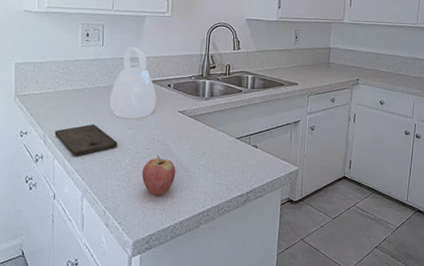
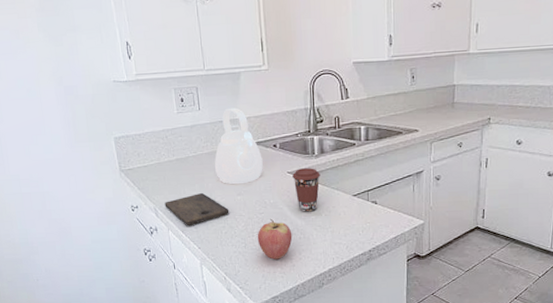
coffee cup: none [182,109,208,151] -> present [292,168,320,212]

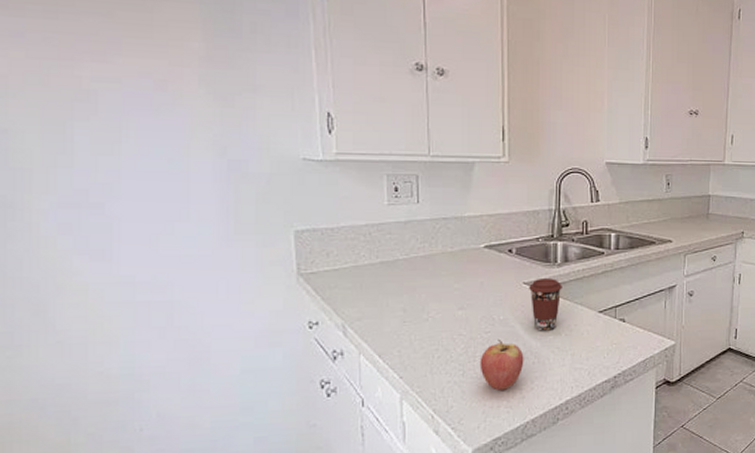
cutting board: present [164,192,229,226] -> none [358,305,446,349]
kettle: present [215,107,263,185] -> none [432,203,494,296]

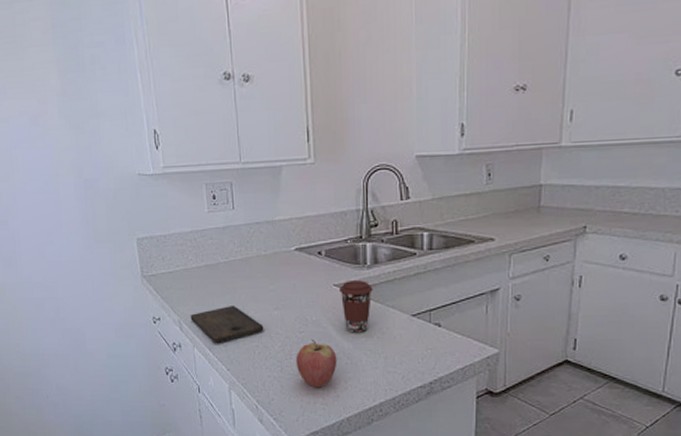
cutting board: none [358,305,446,349] -> present [190,305,264,344]

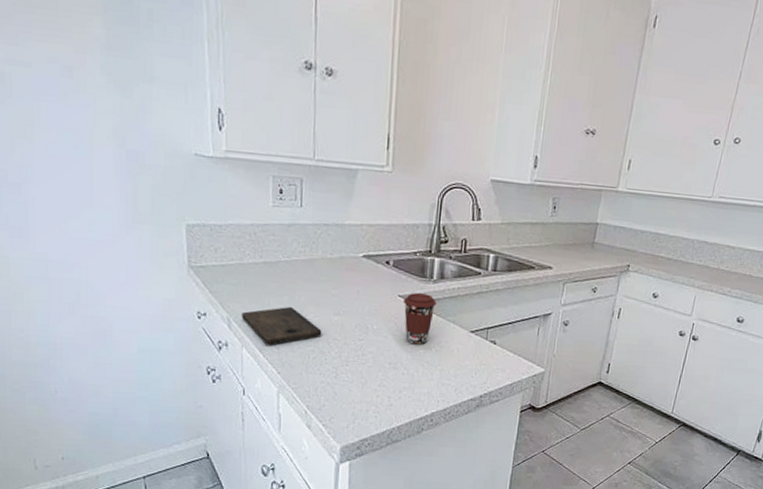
fruit: present [295,339,337,388] -> none [351,347,395,396]

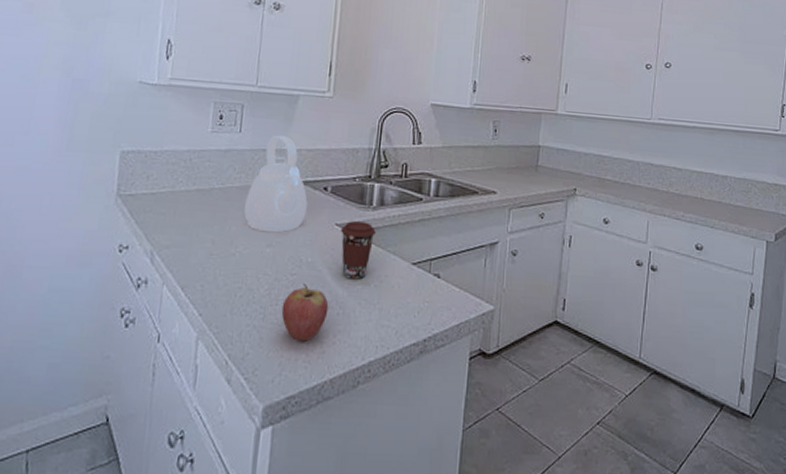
cutting board: present [241,306,322,345] -> none [166,237,252,282]
kettle: none [311,209,371,302] -> present [244,134,308,233]
fruit: none [351,347,395,396] -> present [281,283,329,342]

